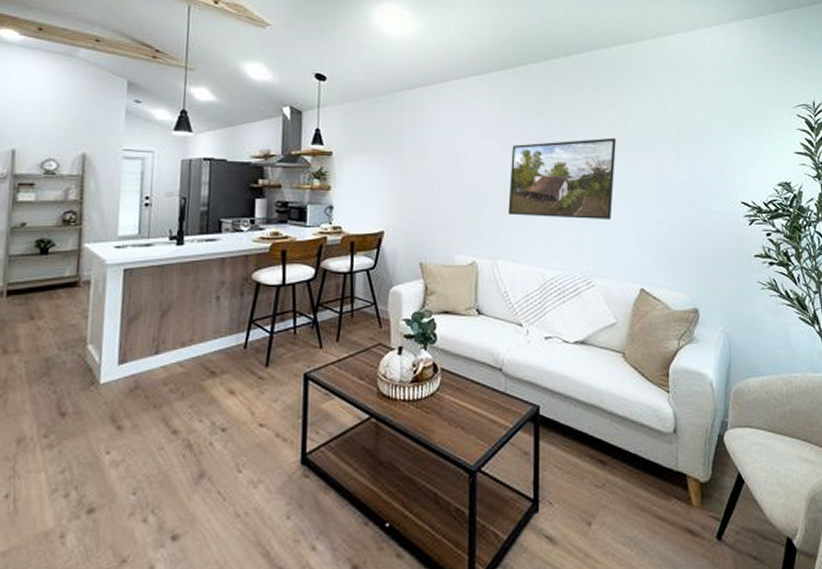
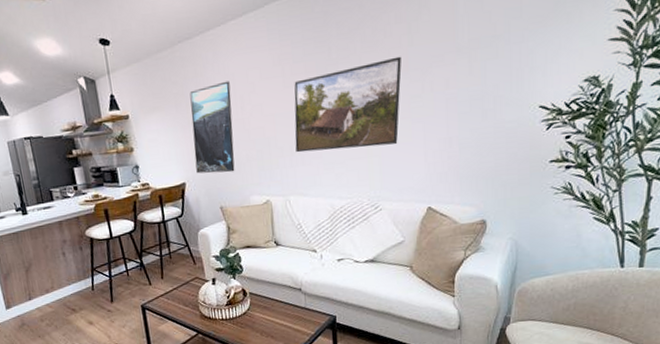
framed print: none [398,134,447,227] -> present [189,80,235,174]

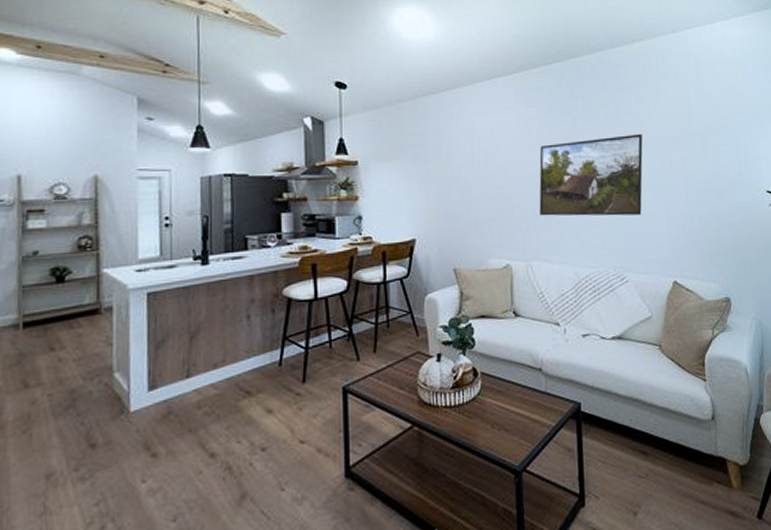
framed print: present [189,80,235,174] -> none [429,138,474,232]

